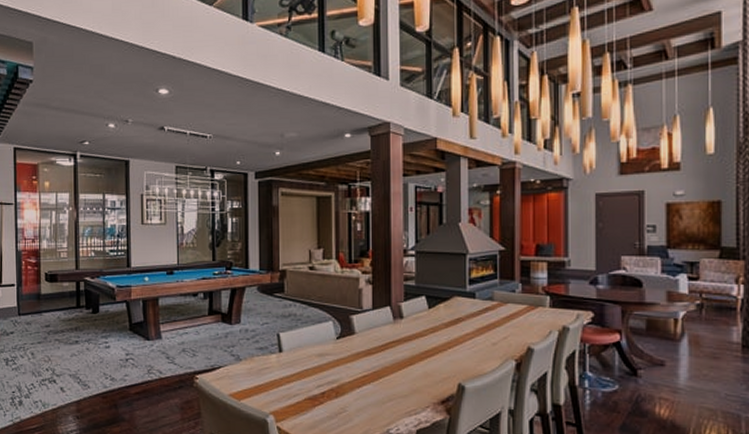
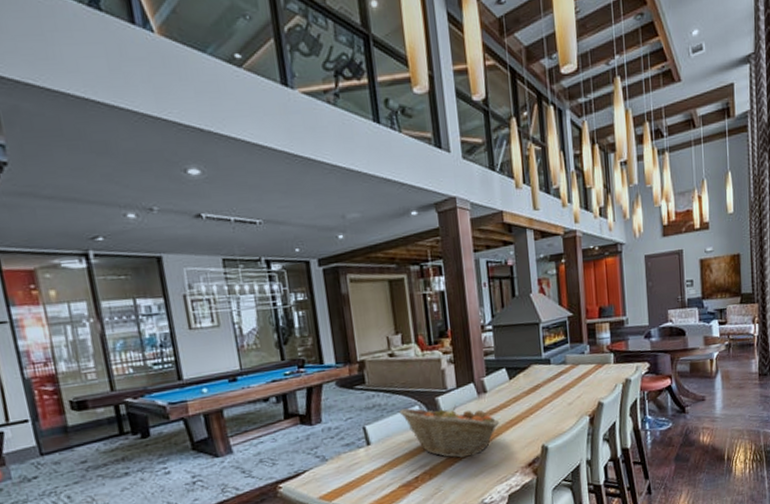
fruit basket: none [313,322,414,381] -> present [399,405,500,458]

